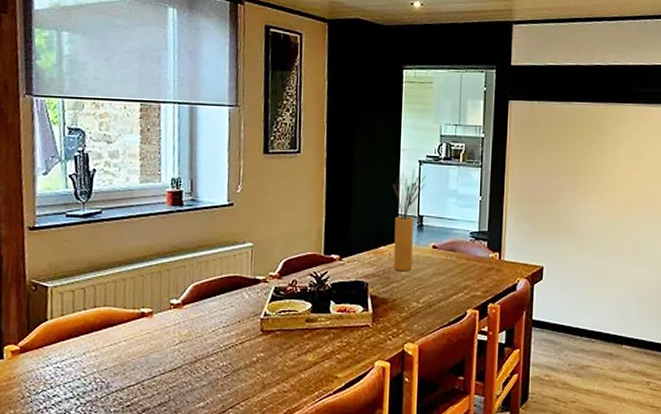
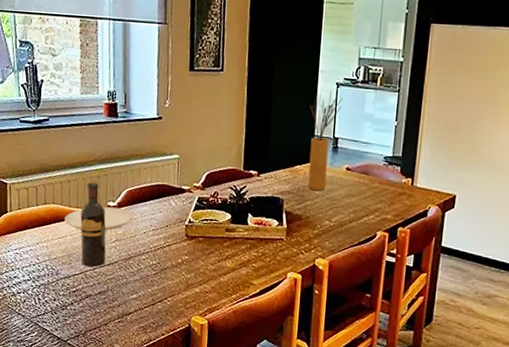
plate: none [118,305,201,333] -> present [65,206,134,230]
wine bottle: none [137,278,168,376] -> present [80,181,107,267]

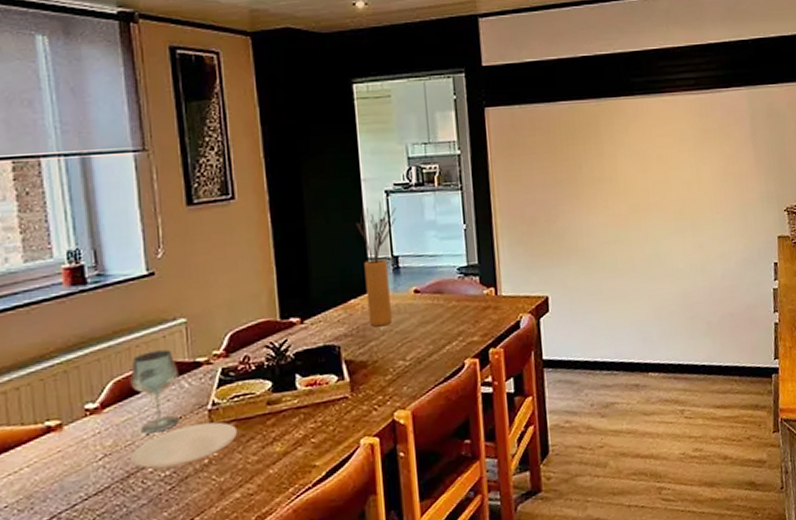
plate: present [65,206,134,230] -> none [16,408,128,455]
wine bottle: present [80,181,107,267] -> none [41,380,91,507]
plate: none [132,233,204,260] -> present [131,421,238,470]
wine glass: none [138,174,170,233] -> present [130,349,179,434]

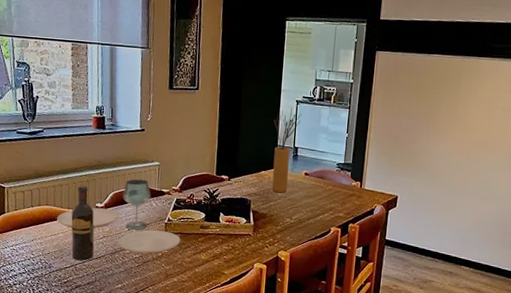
plate: none [16,408,128,455] -> present [57,207,119,228]
wine bottle: none [41,380,91,507] -> present [71,185,95,261]

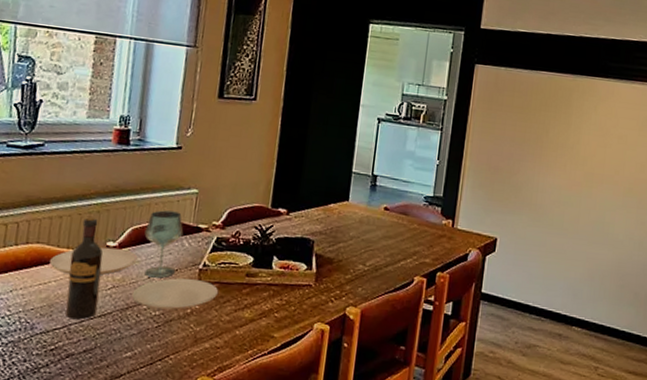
vase: present [271,107,302,193] -> none [341,125,384,232]

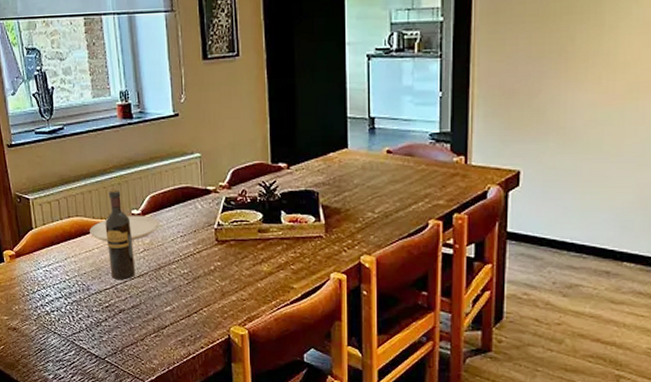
plate: present [131,278,219,310] -> none [161,237,236,268]
wine glass: present [144,210,184,278] -> none [161,177,195,240]

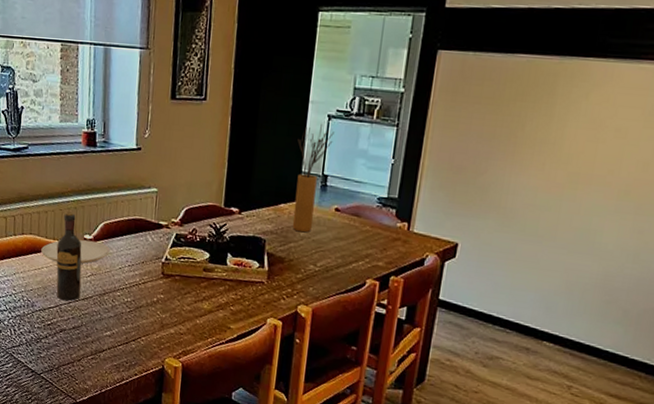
vase: none [339,64,376,180] -> present [292,123,334,233]

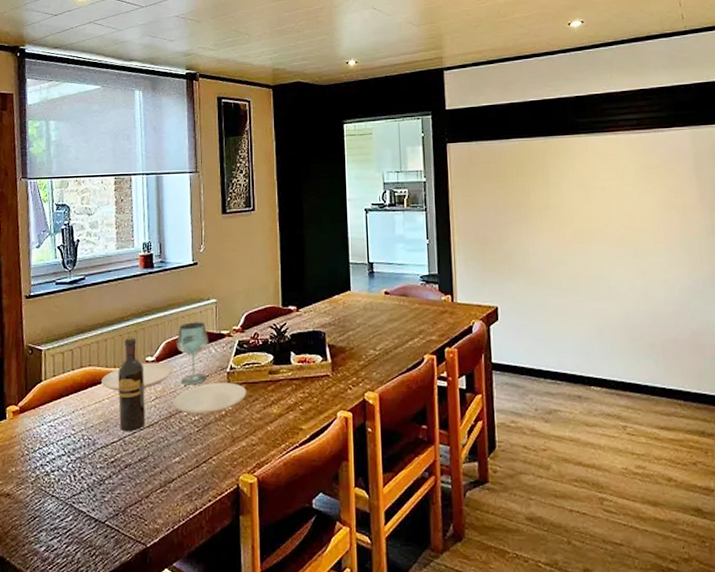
plate: none [107,269,180,298] -> present [173,382,247,414]
wine glass: none [114,207,147,269] -> present [176,322,209,385]
vase: present [292,123,334,233] -> none [341,217,373,320]

